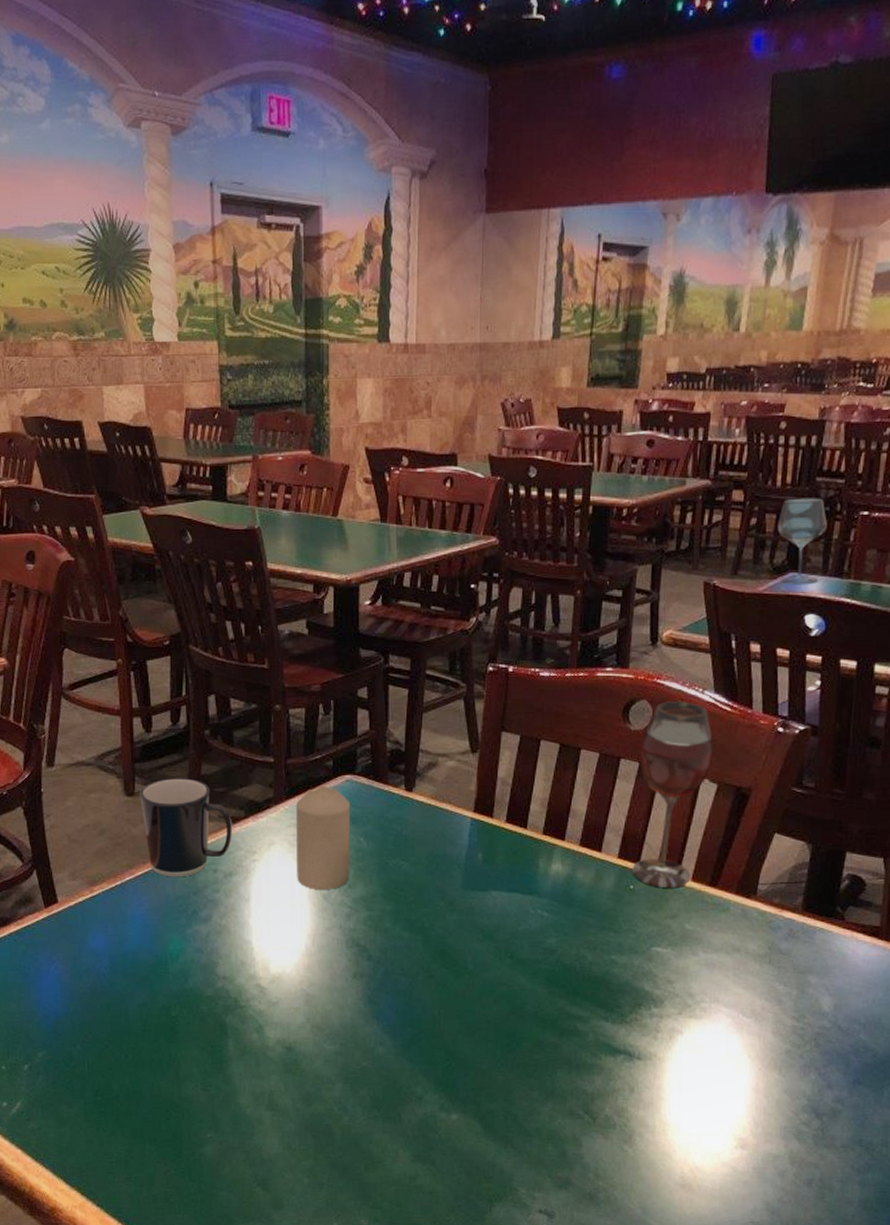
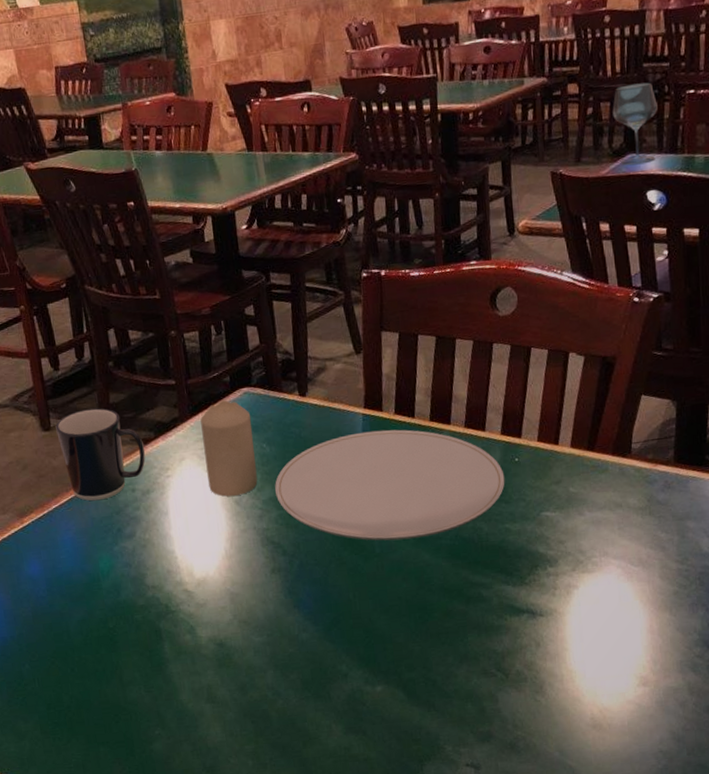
plate: none [368,837,617,959] -> present [275,429,505,541]
wineglass: present [632,701,714,887] -> none [510,284,578,457]

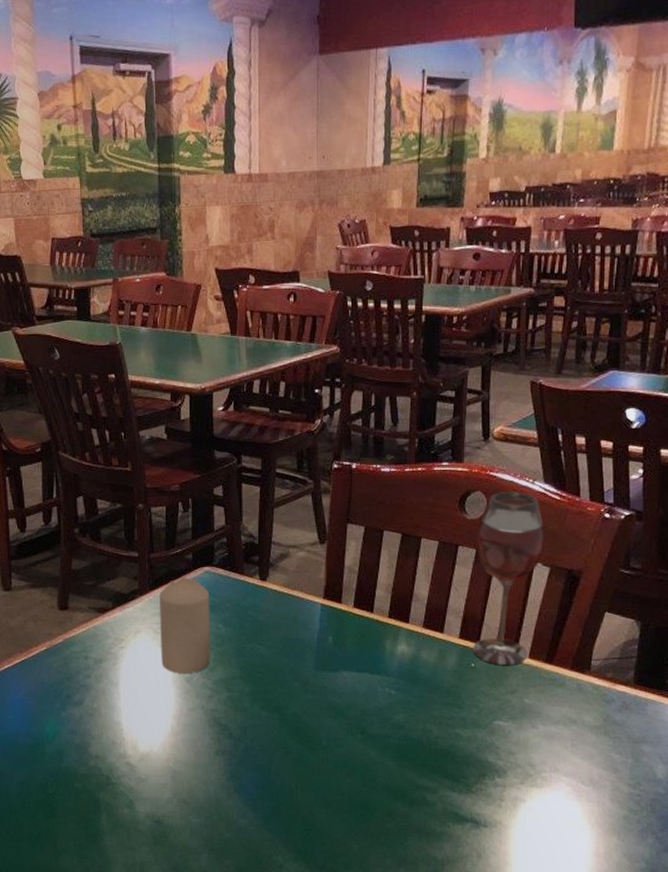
mug: present [55,408,146,501] -> none [16,573,102,665]
plate: present [275,429,505,541] -> none [227,622,459,735]
wineglass: none [510,284,578,457] -> present [473,492,545,665]
wine glass: present [612,82,658,166] -> none [597,301,643,382]

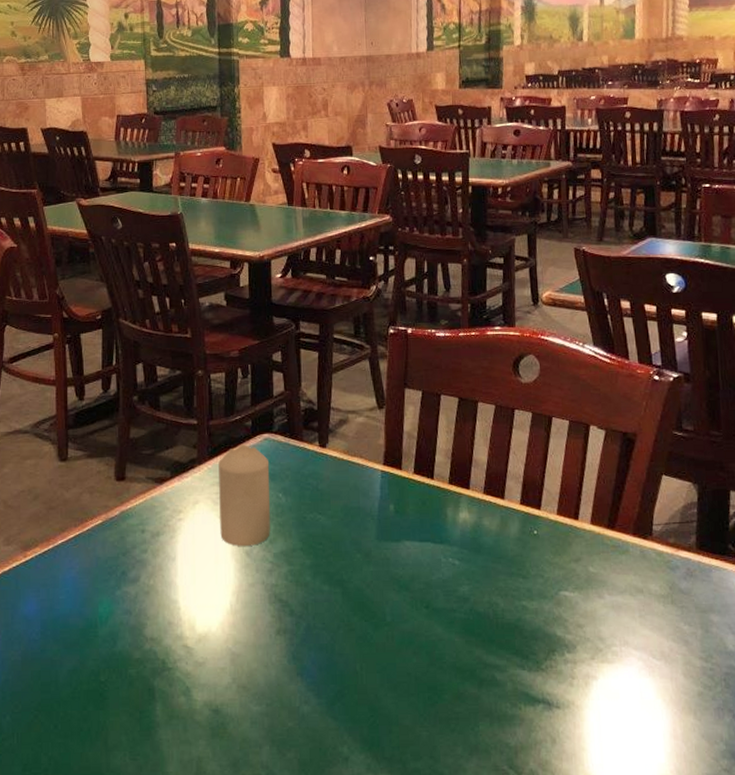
wineglass: present [473,492,545,665] -> none [532,355,599,532]

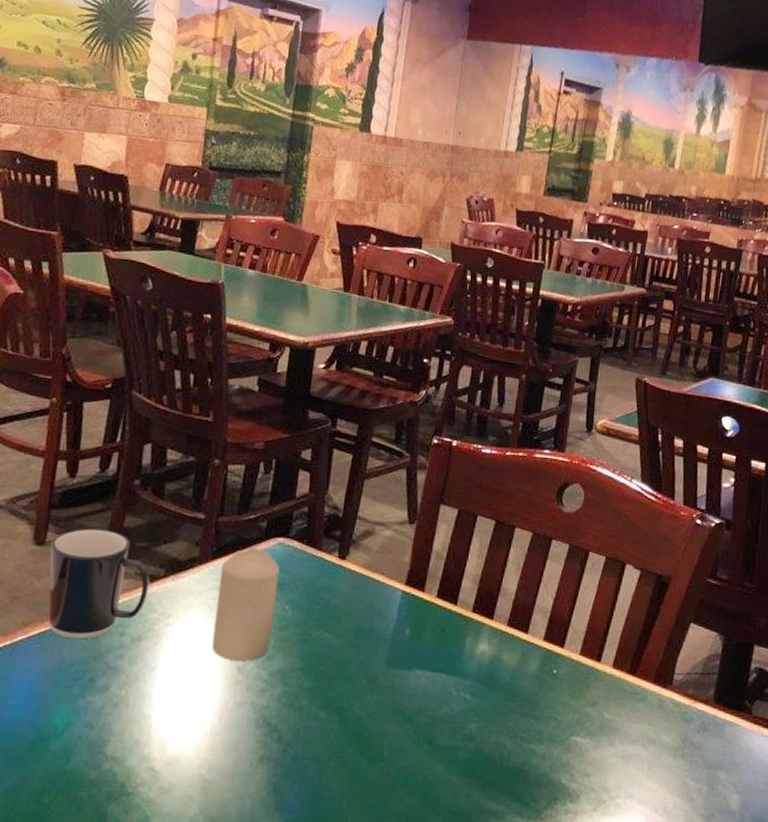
mug: none [73,442,160,539] -> present [48,528,150,640]

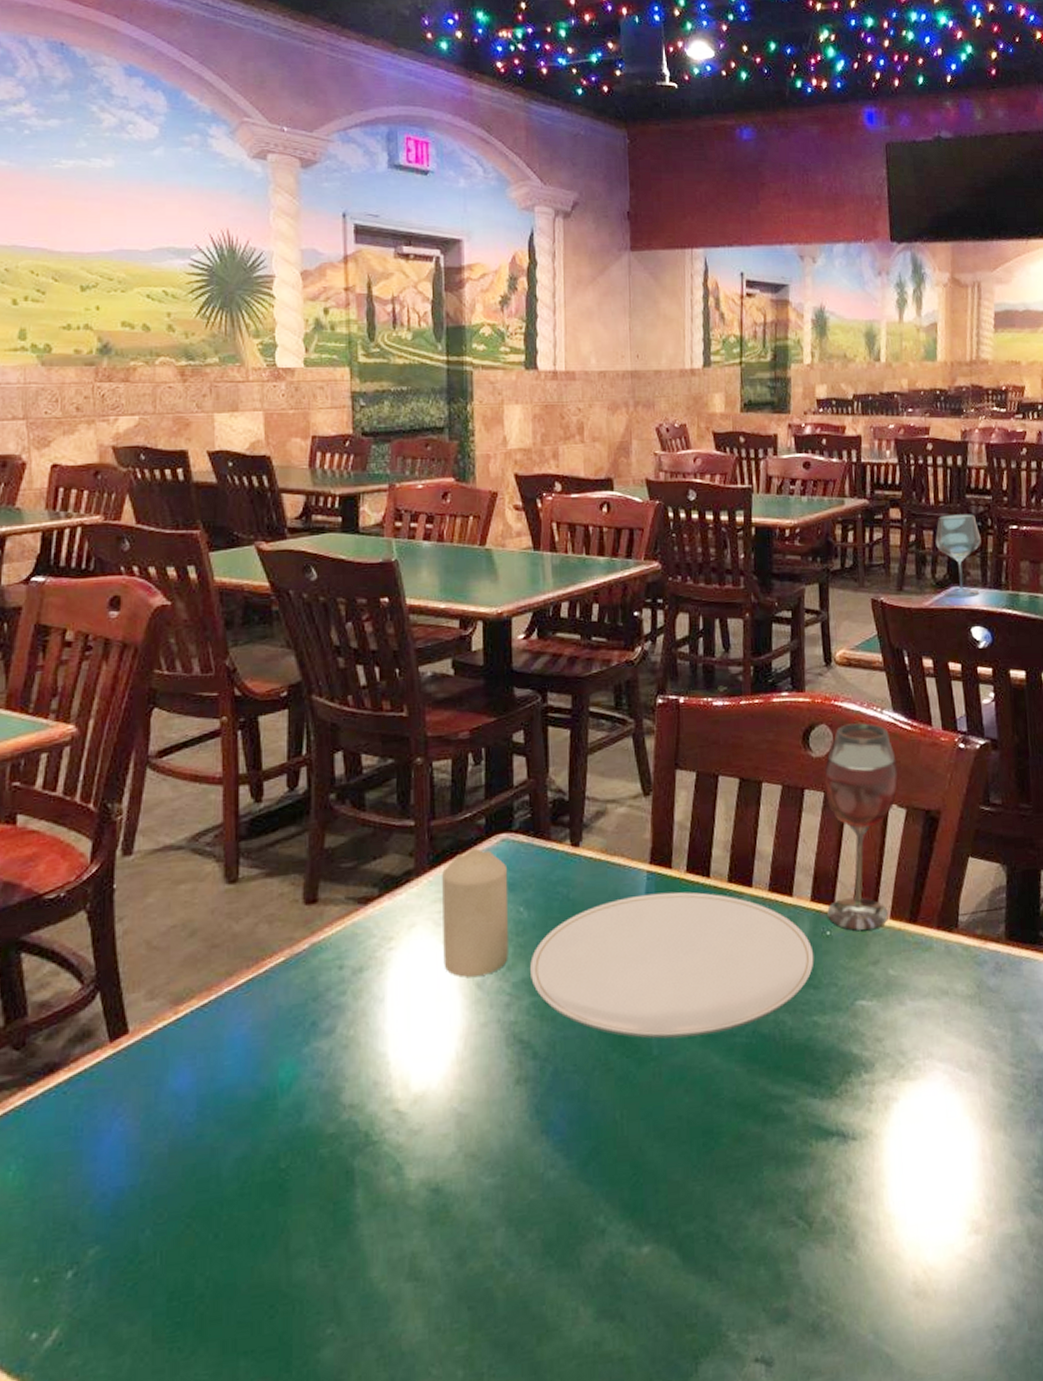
mug: present [48,528,150,640] -> none [245,854,364,983]
plate: none [286,611,540,746] -> present [530,892,814,1039]
wineglass: none [556,487,639,674] -> present [824,723,899,930]
wine glass: none [701,312,742,391] -> present [935,514,981,599]

